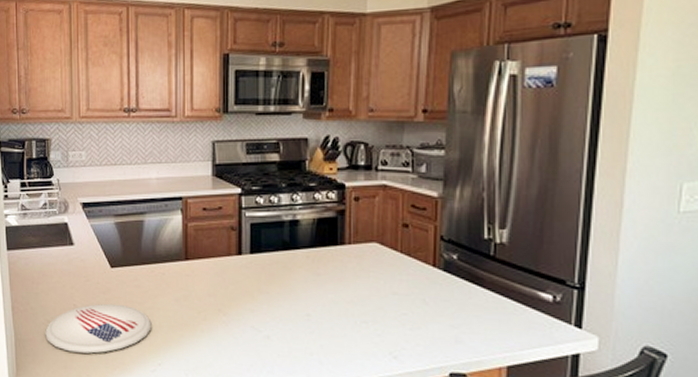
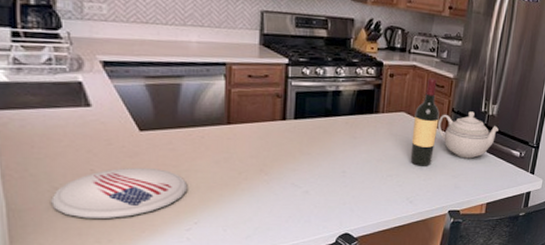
wine bottle: none [389,199,423,312] -> present [410,78,440,166]
teapot: none [422,239,513,303] -> present [437,111,499,159]

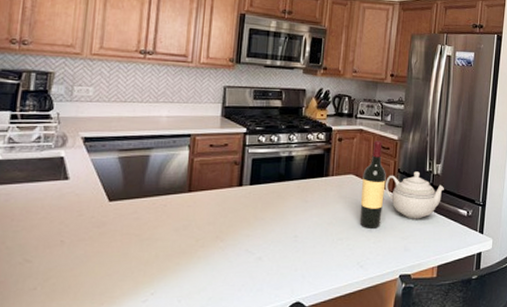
plate: present [49,167,188,218] -> none [19,237,148,291]

